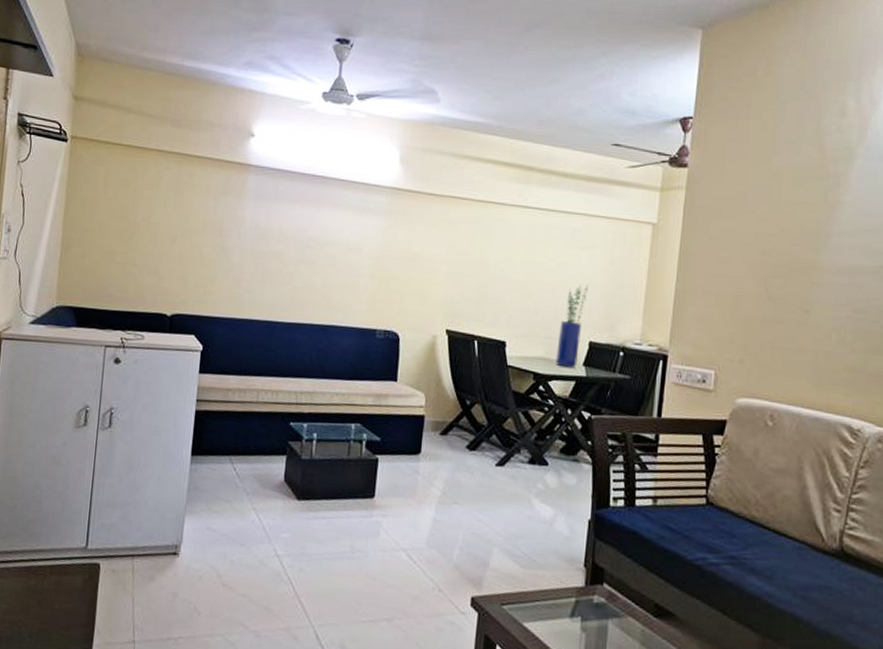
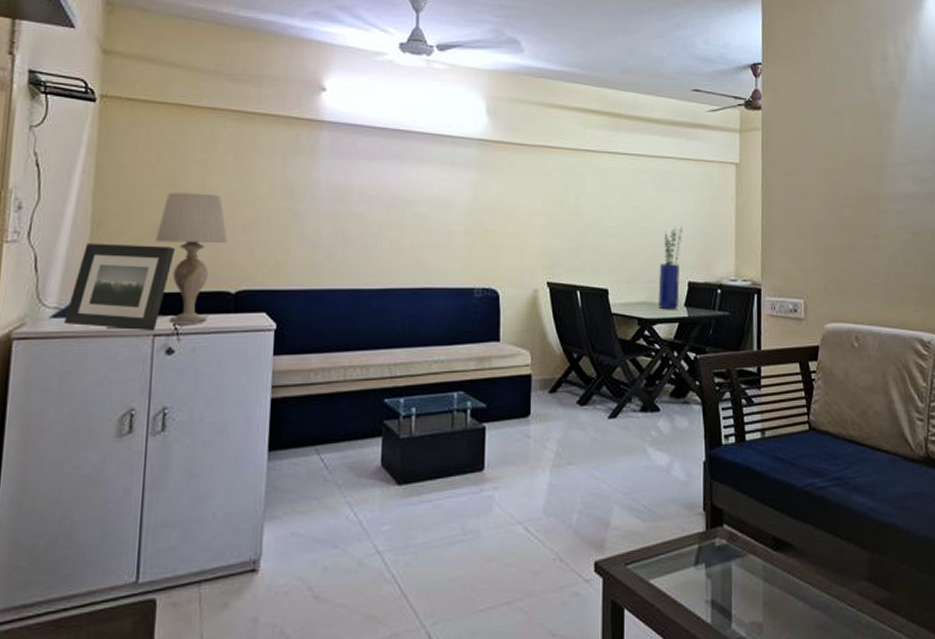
picture frame: none [39,264,125,343] -> present [64,243,176,332]
table lamp: none [109,224,167,340] -> present [155,192,228,324]

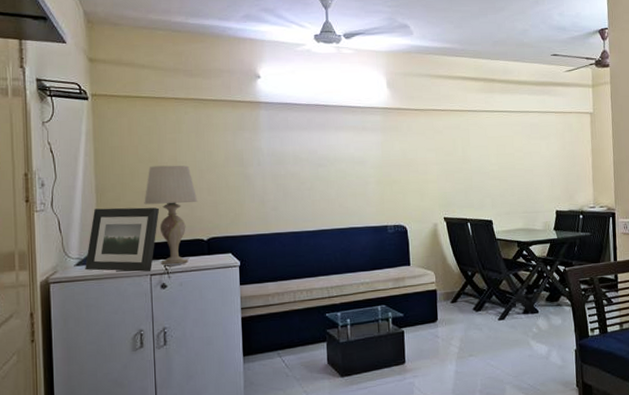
vase: present [658,227,683,310] -> none [532,167,550,234]

